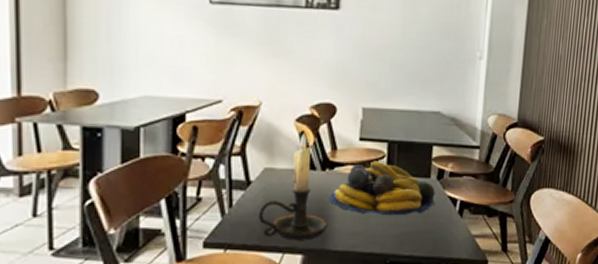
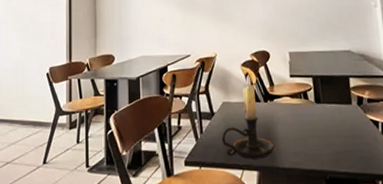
fruit bowl: present [330,161,436,216] -> none [273,92,360,138]

